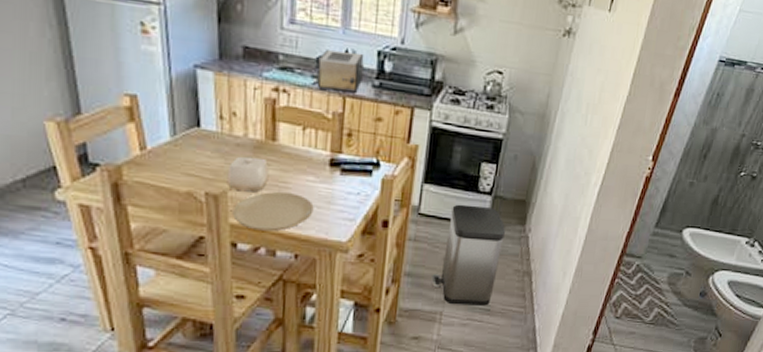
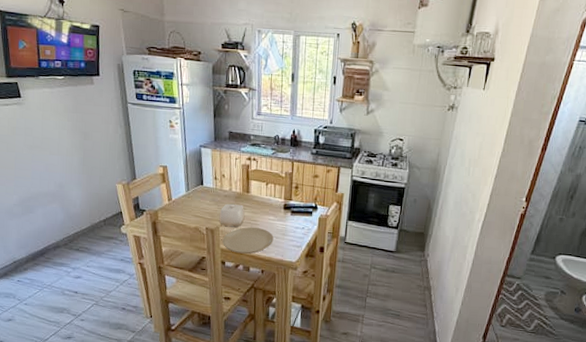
toaster: present [316,50,365,94] -> none [274,131,306,160]
pedal bin: present [431,204,506,306] -> none [355,235,410,312]

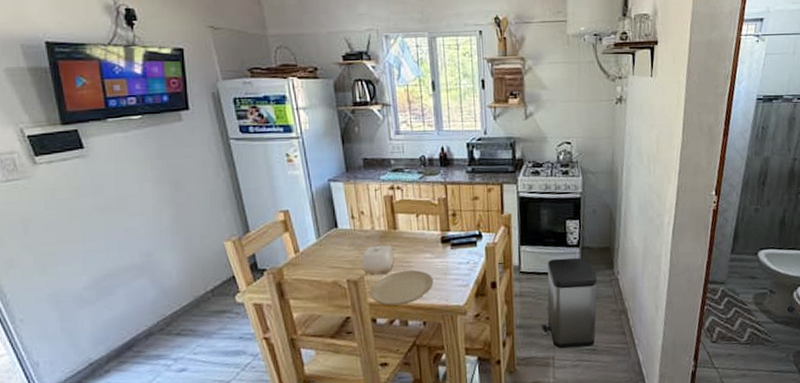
pedal bin: none [355,235,410,312] -> present [540,258,598,349]

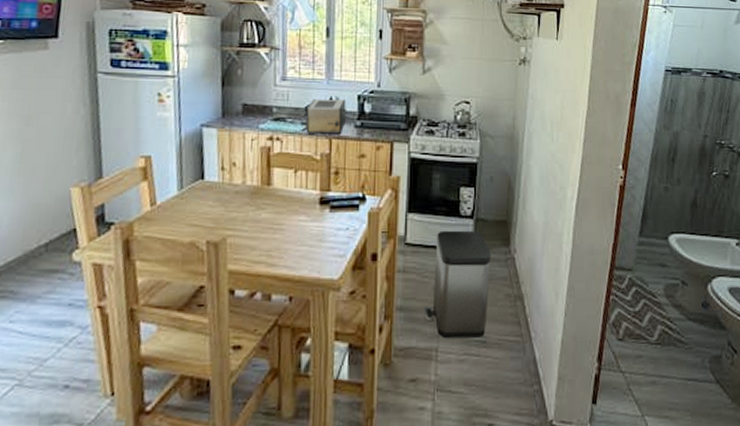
sugar bowl: present [362,245,395,275] -> none [226,202,265,237]
plate: present [369,270,434,306] -> none [230,233,306,275]
toaster: none [420,147,458,183] -> present [305,99,347,135]

